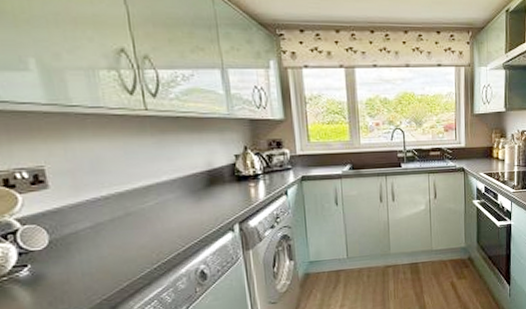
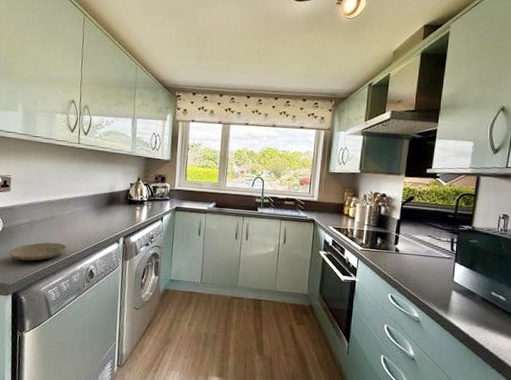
plate: none [69,246,159,278] -> present [9,242,66,262]

